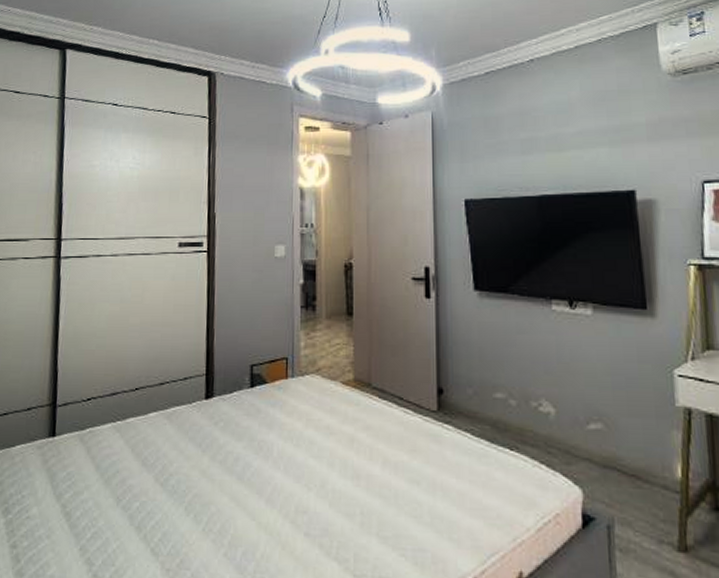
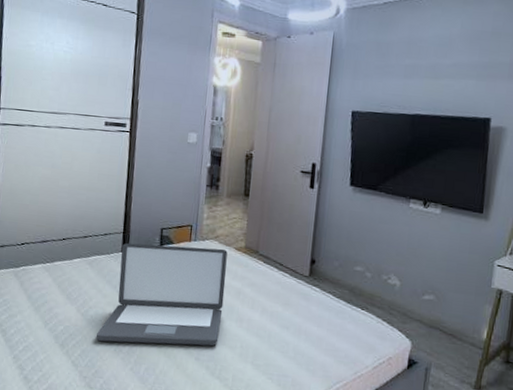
laptop: none [179,384,334,520] -> present [96,243,228,346]

